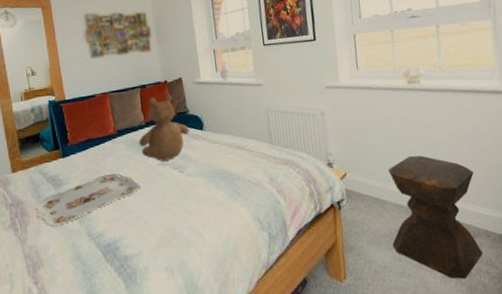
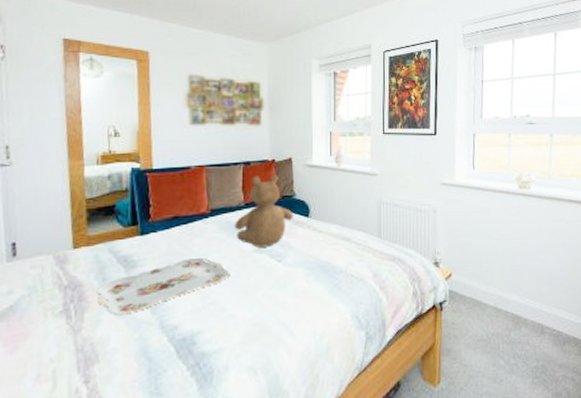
stool: present [387,155,483,279] -> none [488,260,570,385]

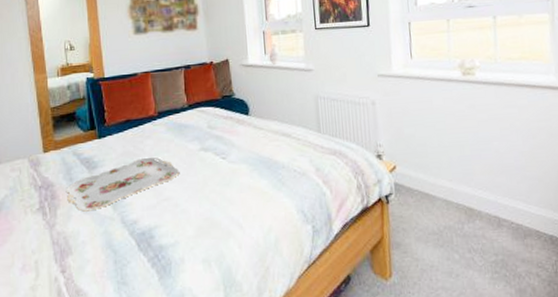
teddy bear: present [234,174,293,248] -> none [180,75,234,146]

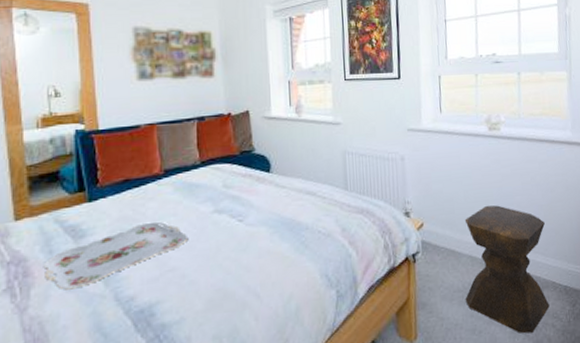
stool: none [438,150,533,281] -> present [464,205,550,334]

